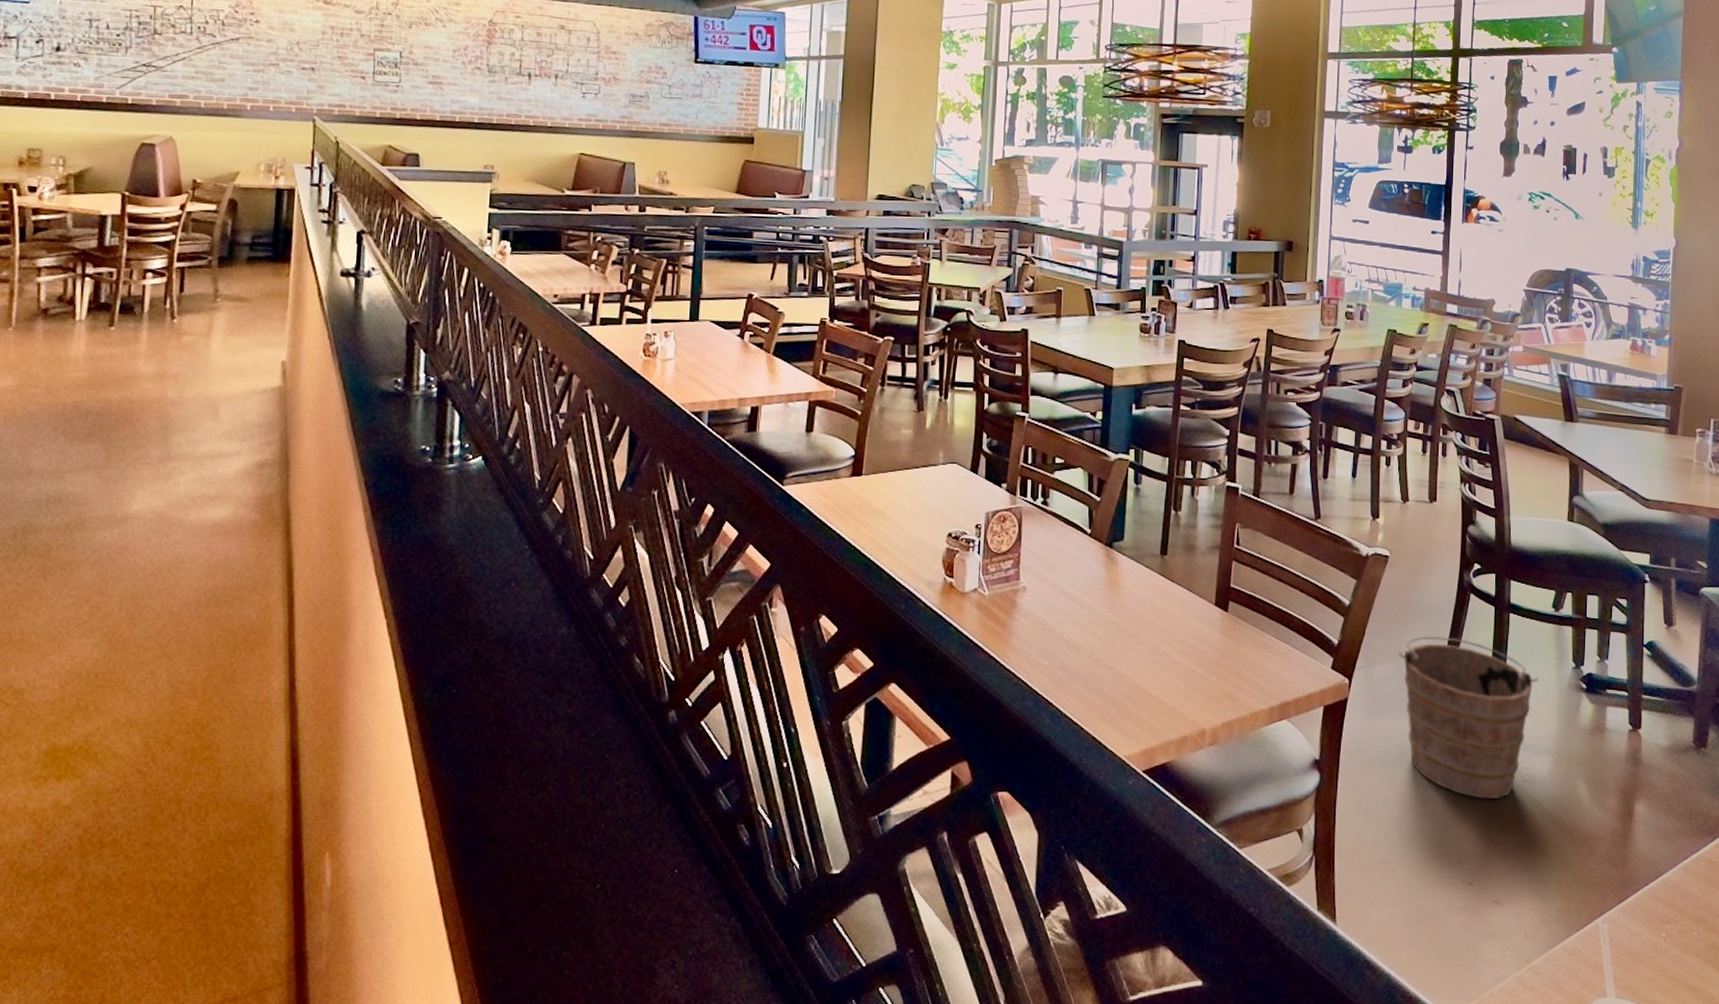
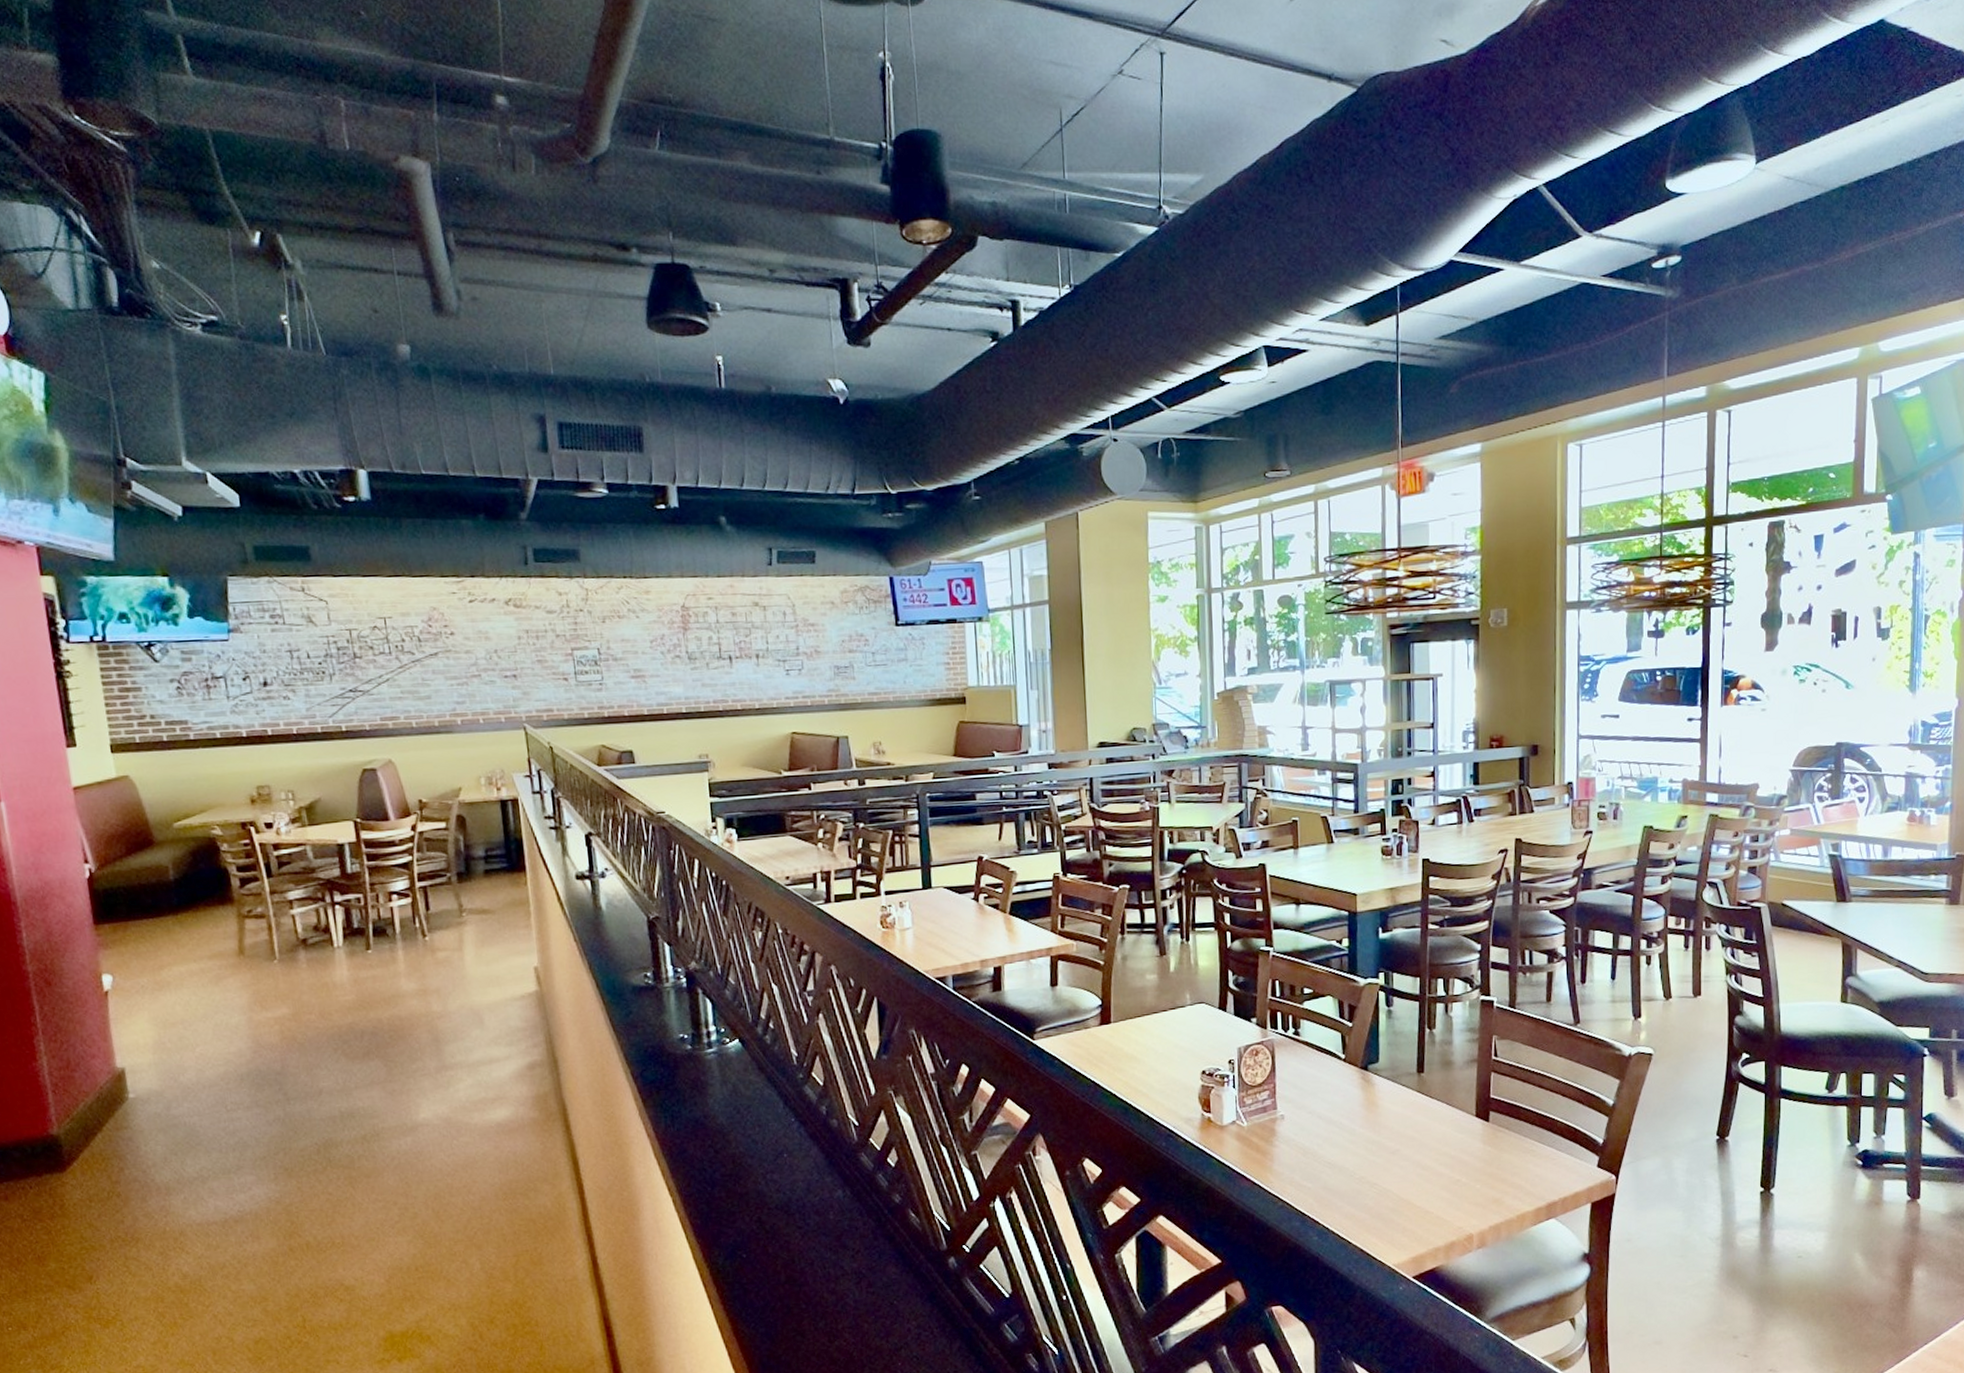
bucket: present [1399,636,1539,800] -> none [1666,1127,1812,1277]

